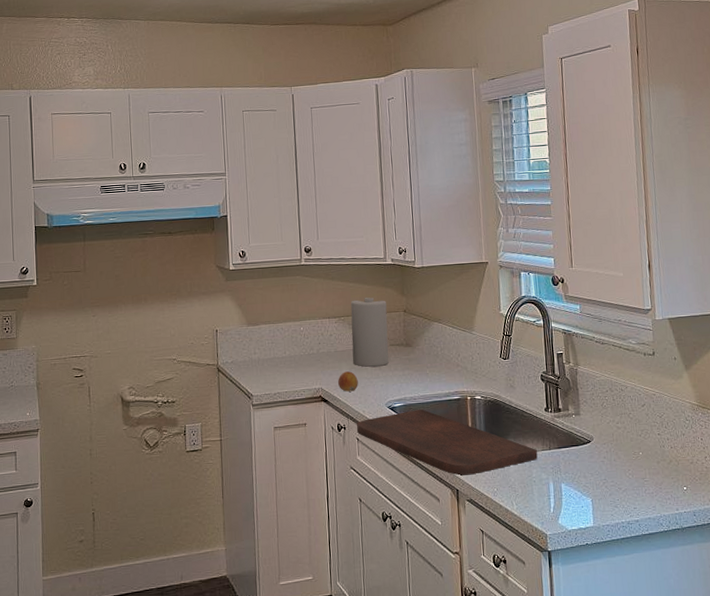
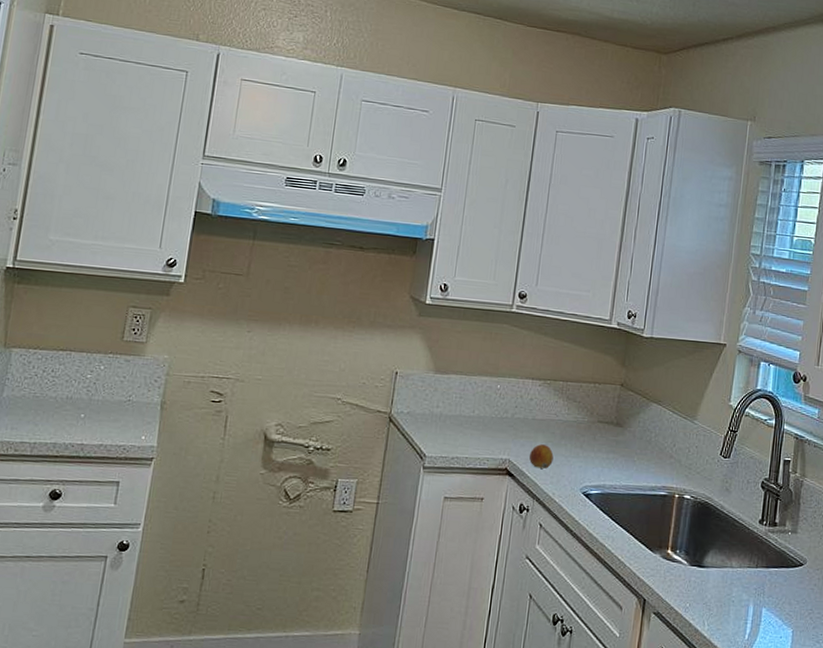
paper towel holder: present [350,297,389,367] -> none [552,362,603,444]
cutting board: present [356,409,538,476] -> none [541,500,742,584]

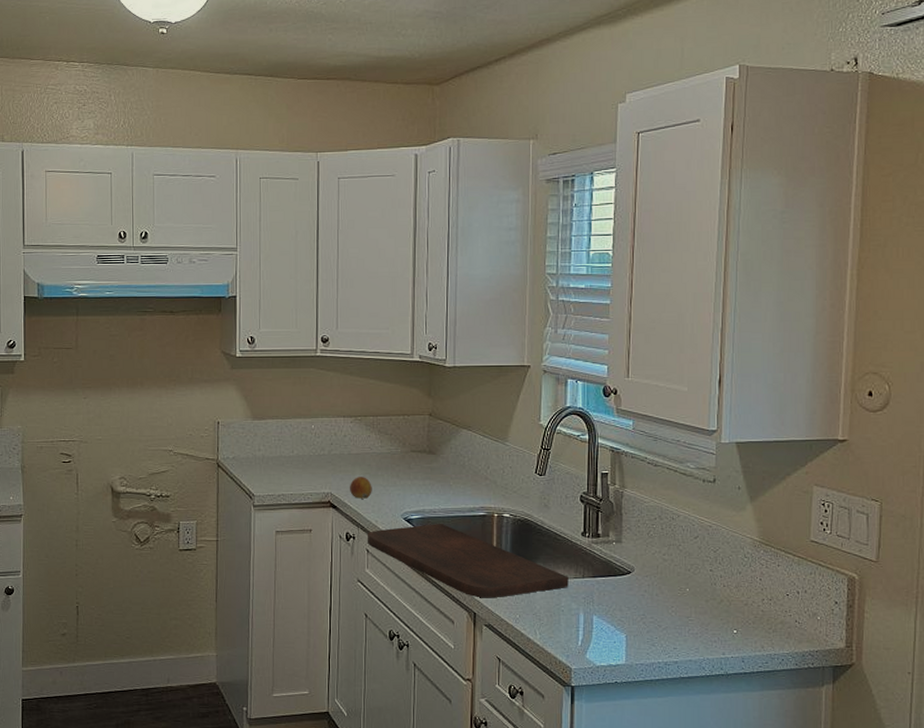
cutting board: none [541,500,742,584] -> present [367,524,569,598]

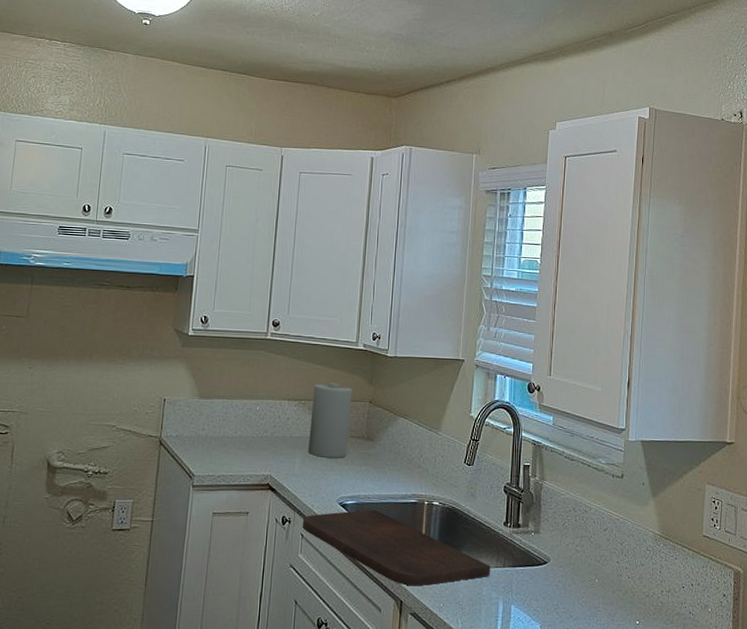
fruit: present [350,477,372,499] -> none [289,460,311,482]
paper towel holder: none [368,397,410,473] -> present [308,383,352,458]

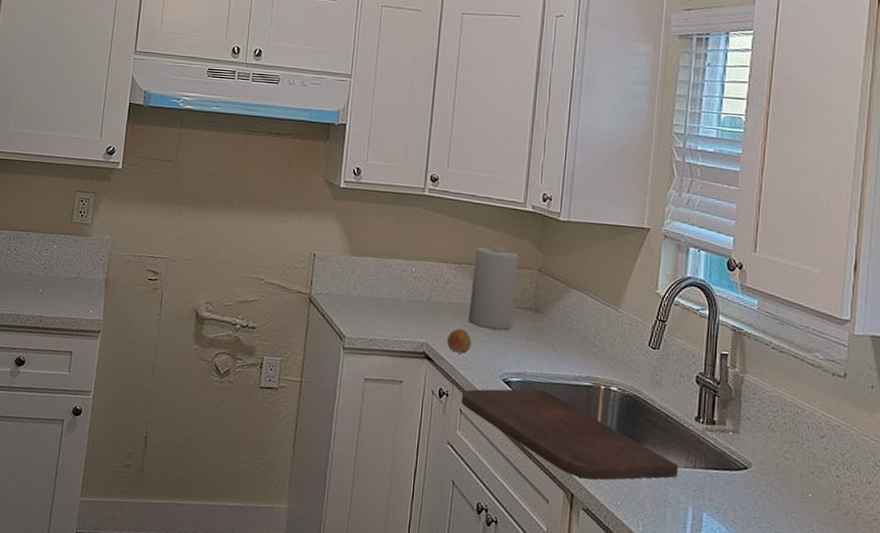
fruit: none [289,460,311,482] -> present [447,328,472,354]

